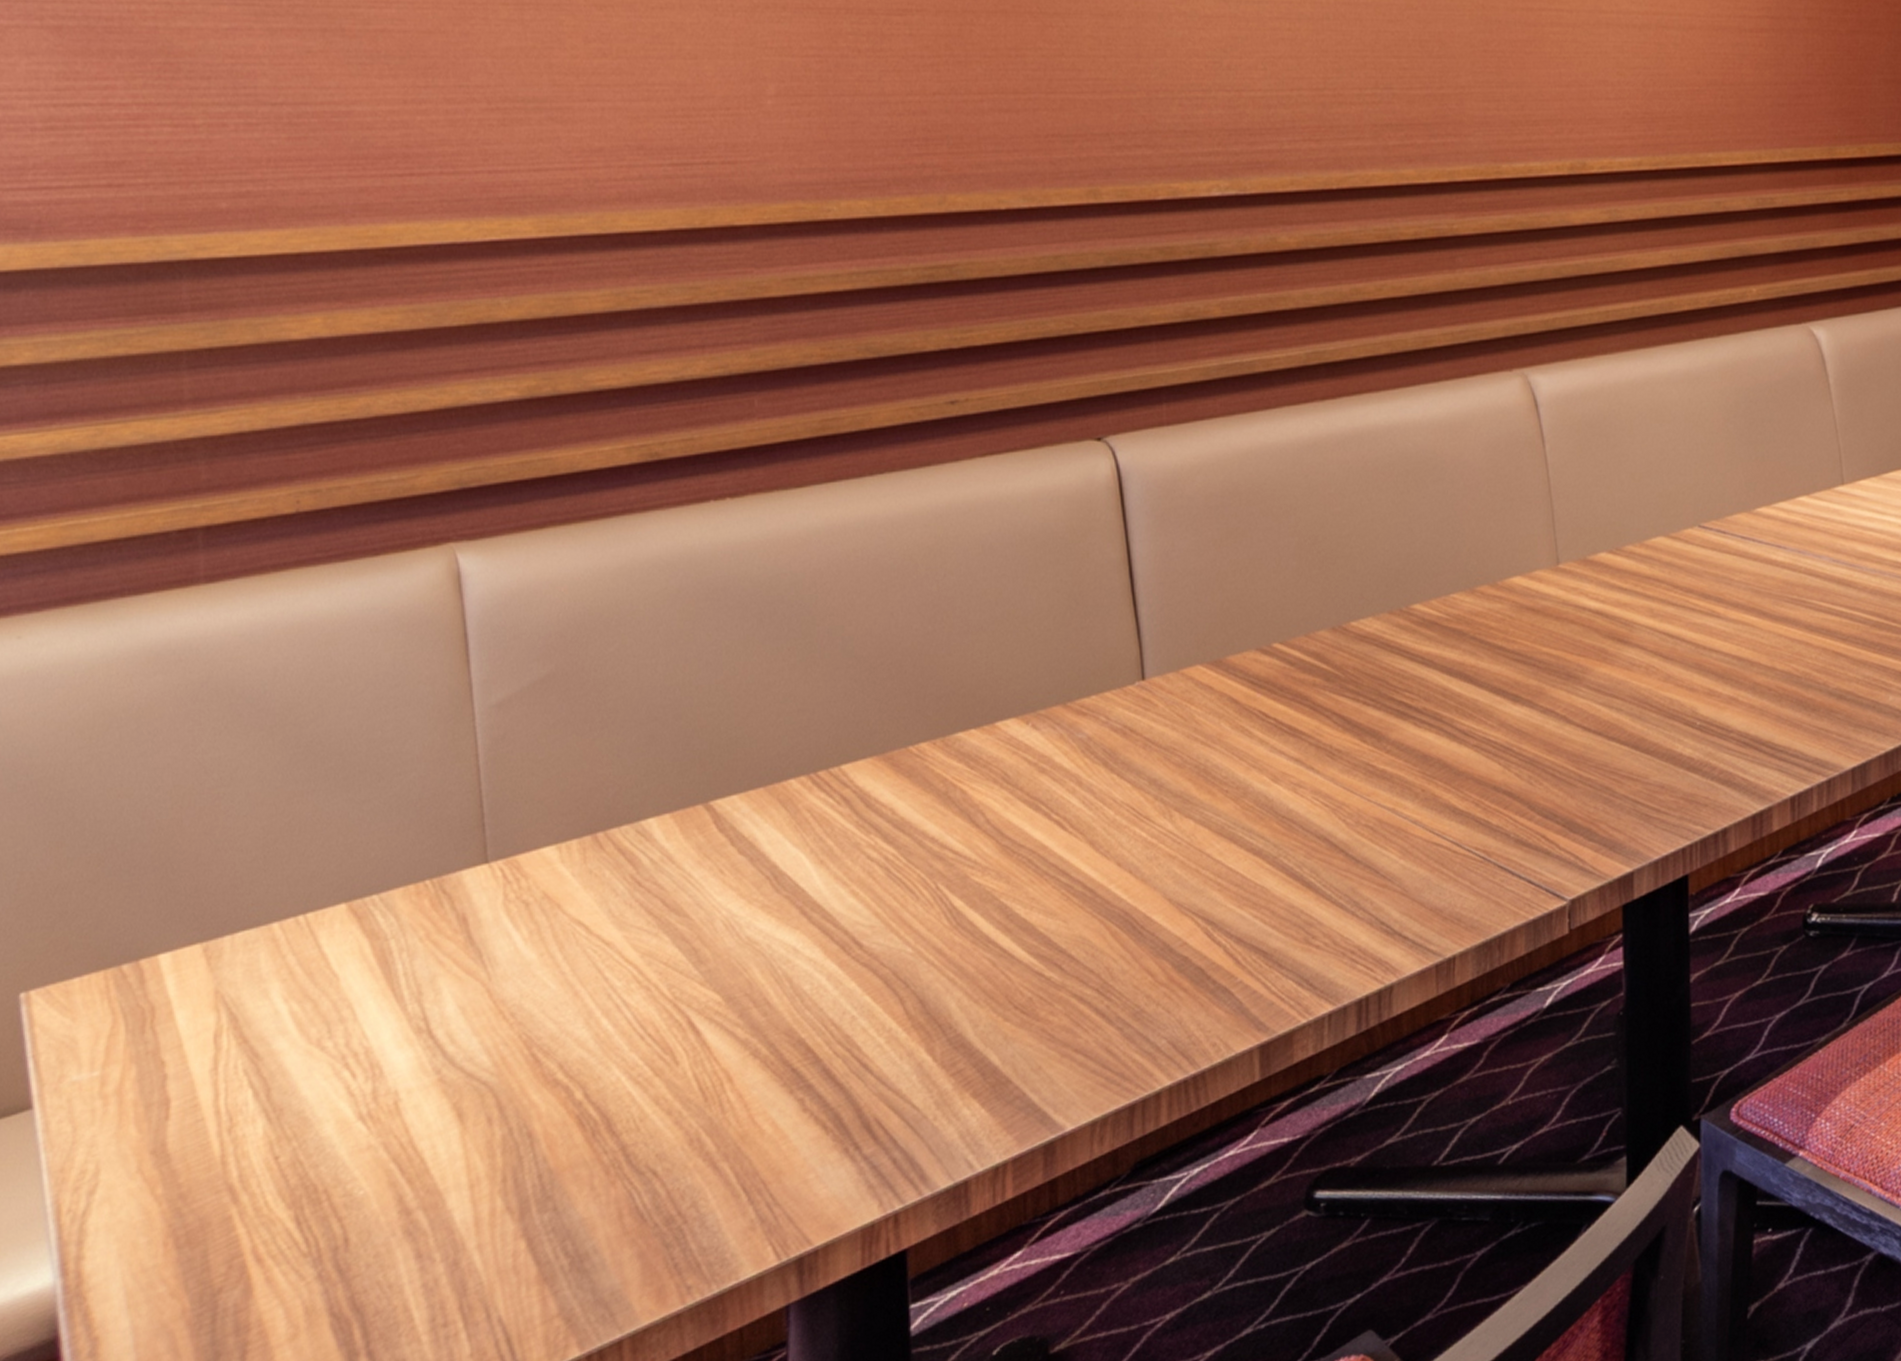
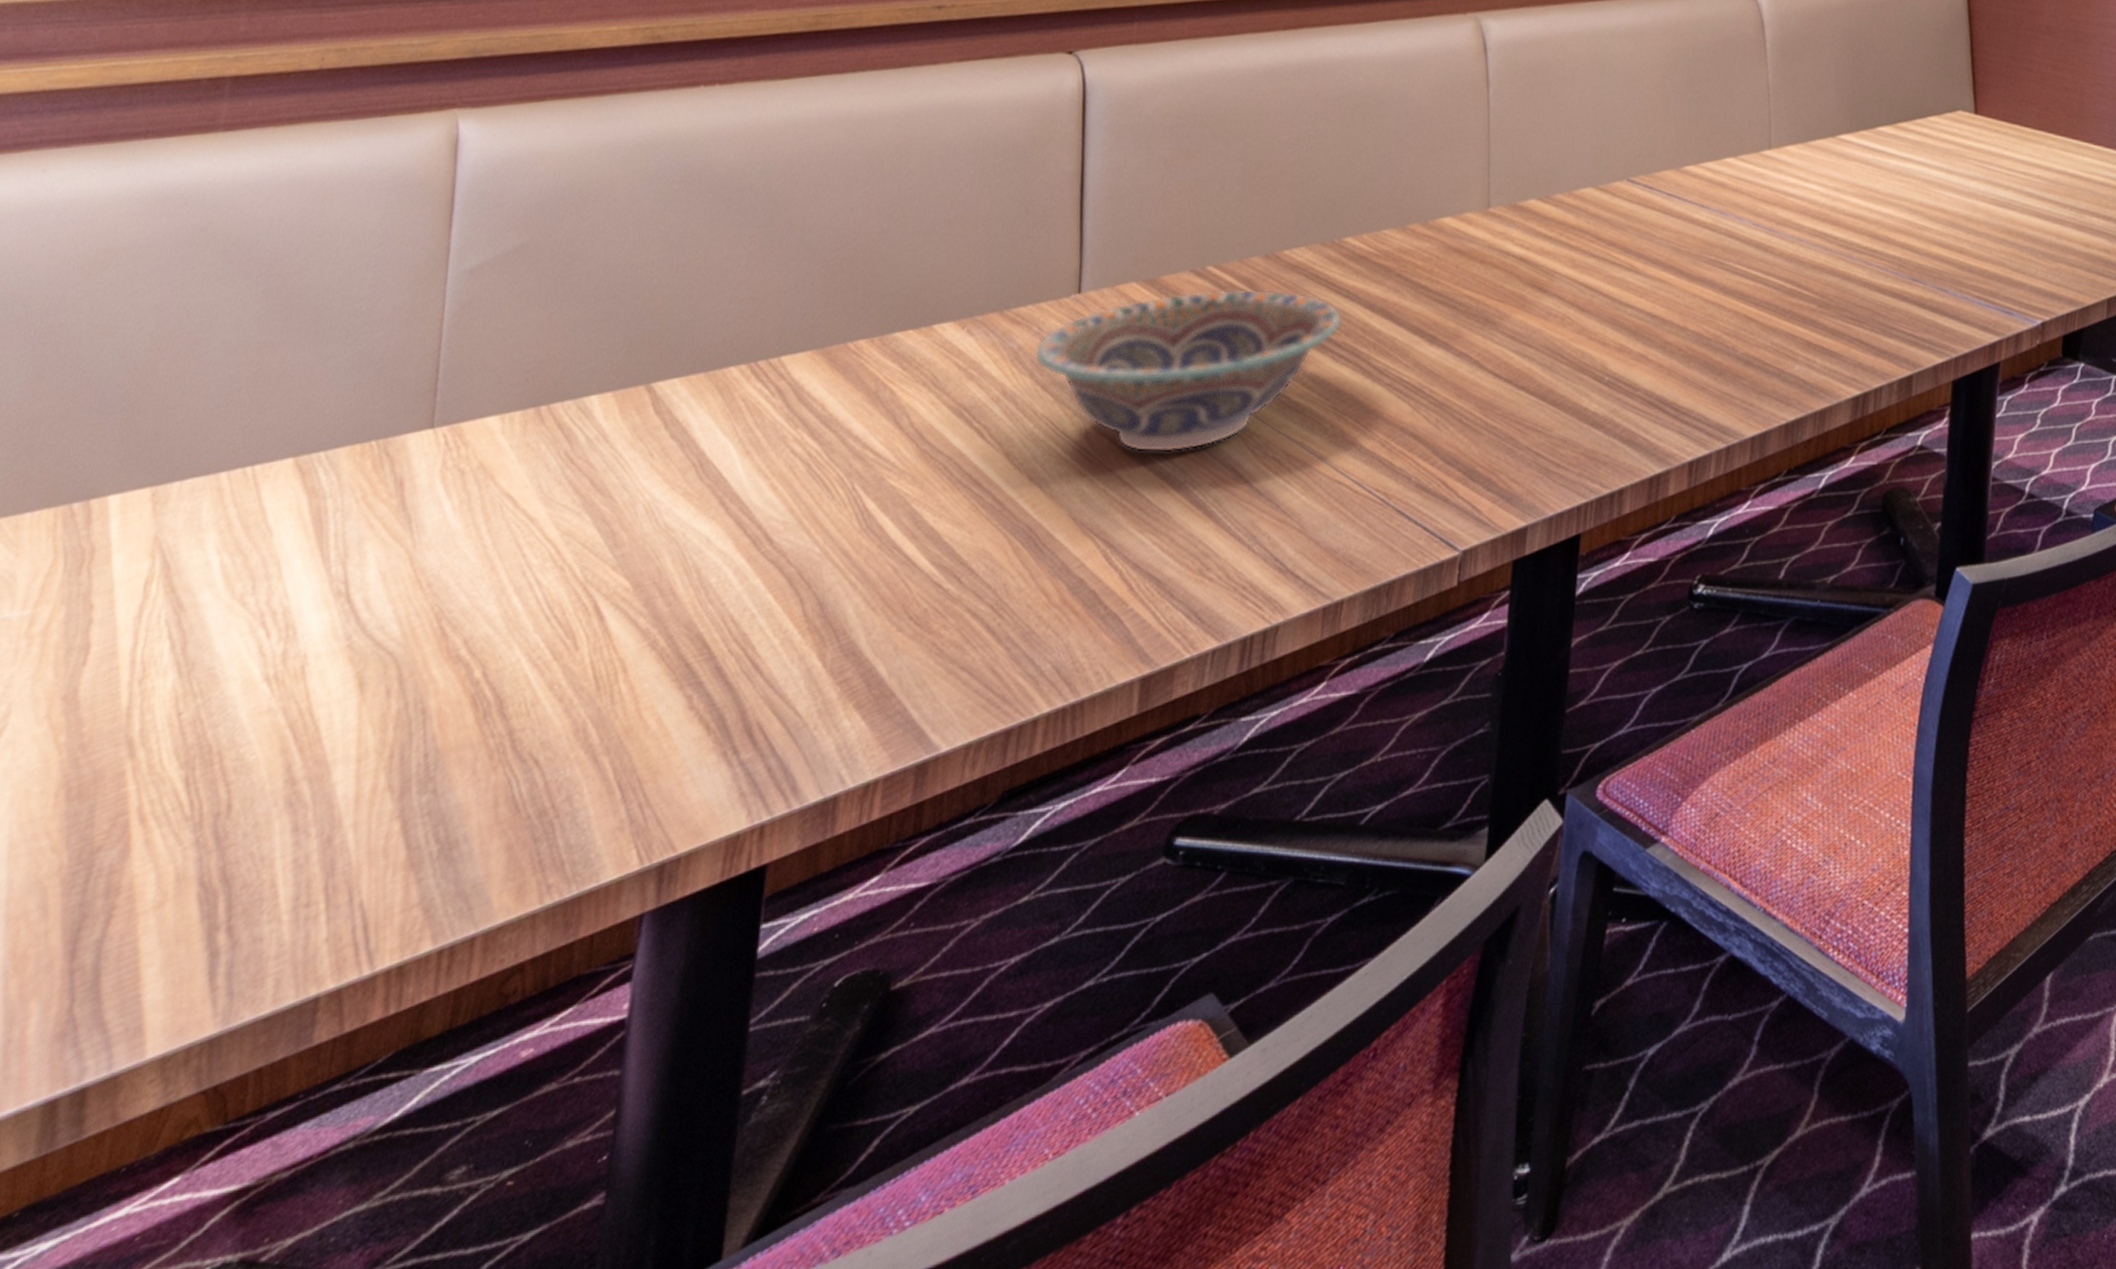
decorative bowl: none [1105,661,1421,831] -> present [1034,289,1343,453]

